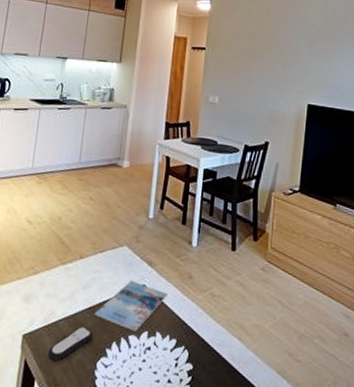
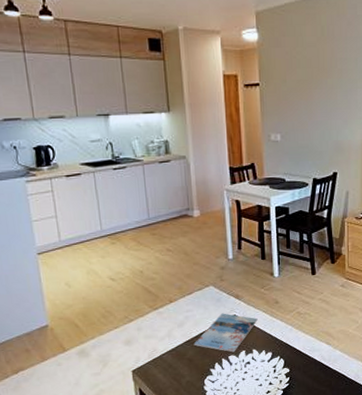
remote control: present [48,326,93,360] -> none [159,355,196,385]

